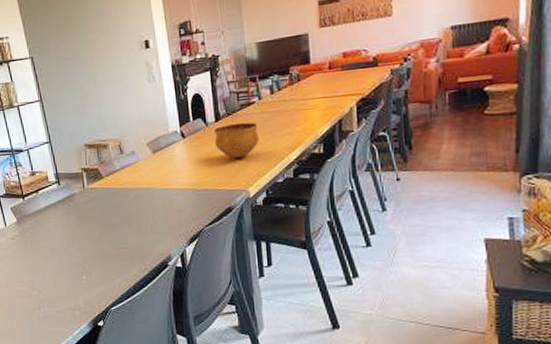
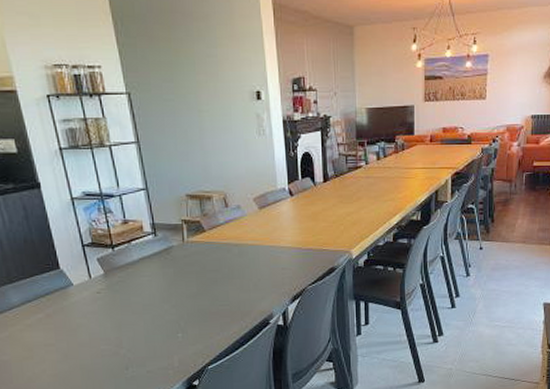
bowl: present [213,122,259,158] -> none [321,186,364,220]

